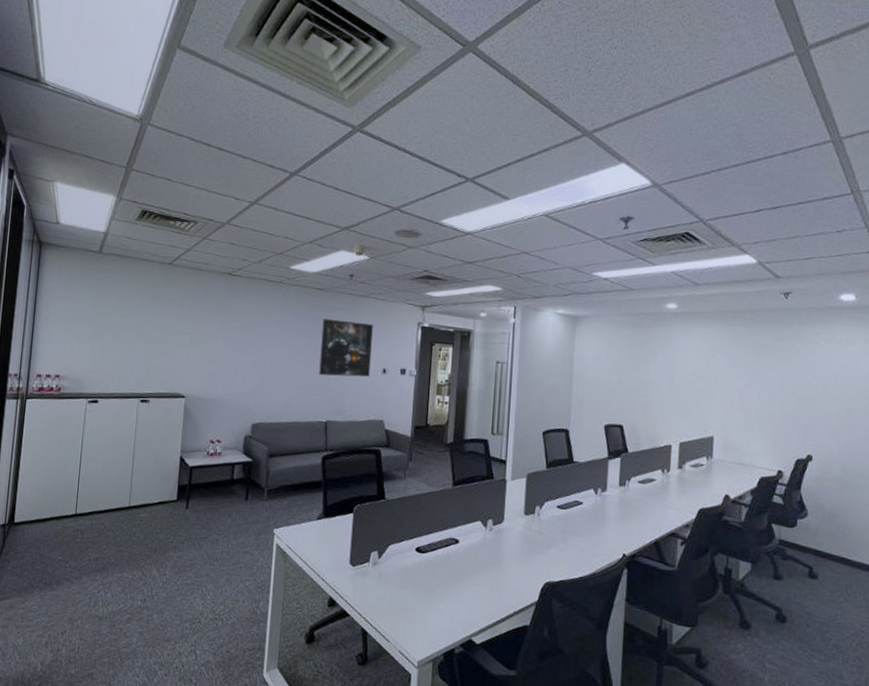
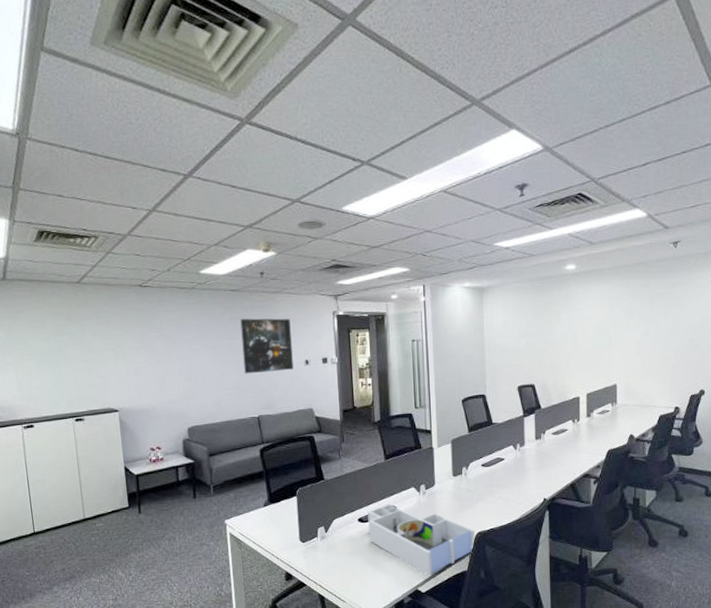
desk organizer: none [425,535,542,626] -> present [367,504,475,576]

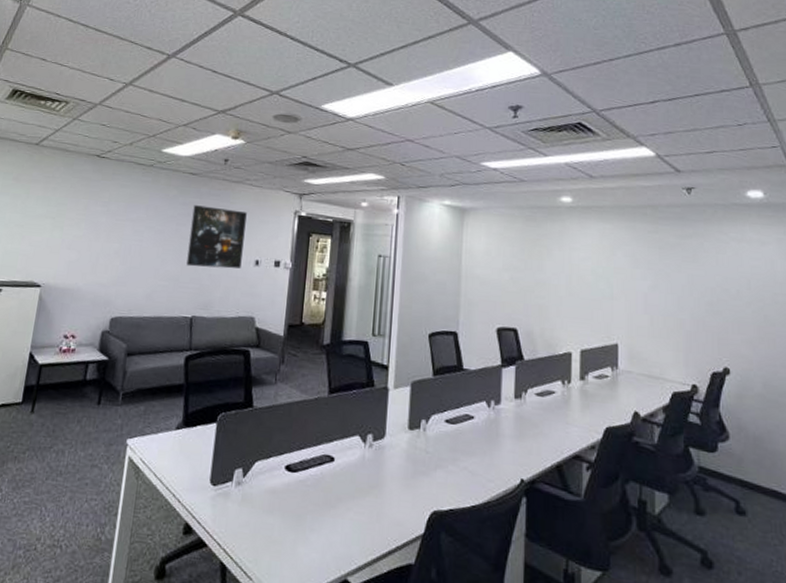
desk organizer: present [367,504,475,576] -> none [296,452,429,563]

